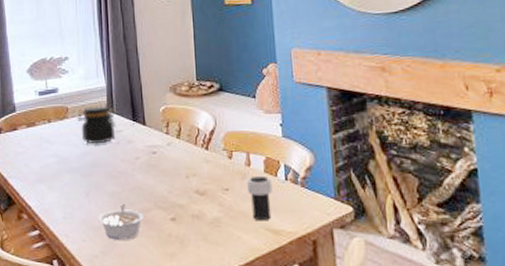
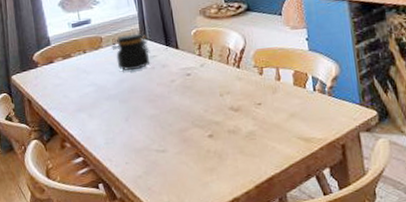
legume: present [98,203,144,240] -> none [139,124,183,160]
cup: present [246,175,273,221] -> none [277,88,303,131]

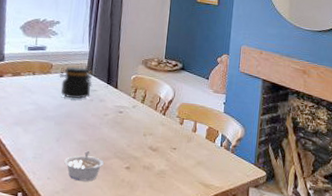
legume: none [139,124,183,160] -> present [64,150,104,181]

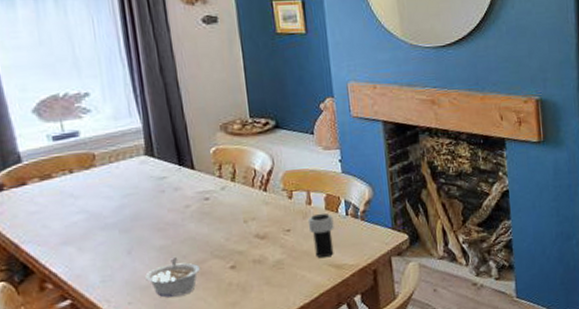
jar: present [59,66,93,99] -> none [108,150,159,195]
cup: none [190,140,210,176] -> present [307,213,334,258]

